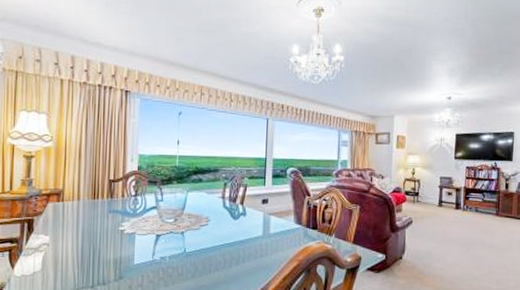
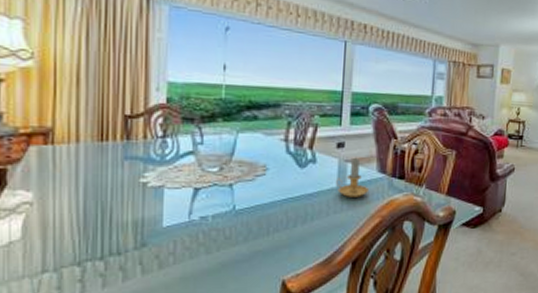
candle: none [261,211,288,244] -> present [335,157,369,197]

